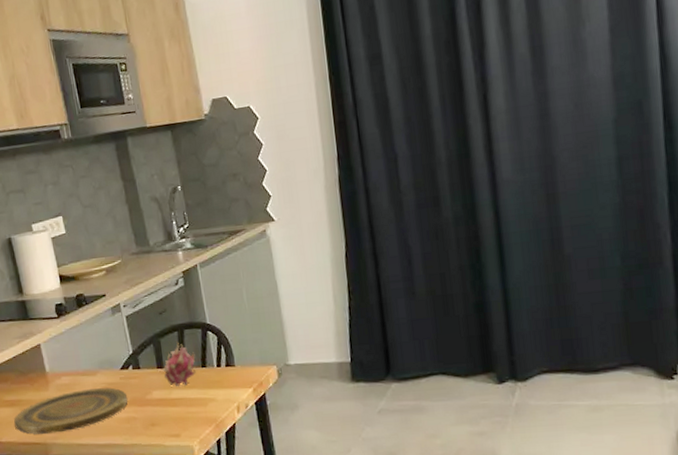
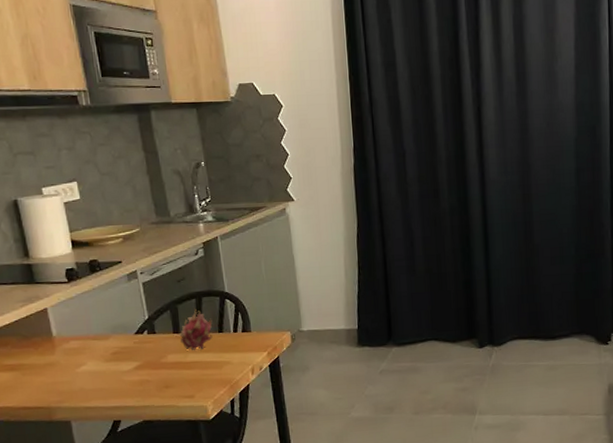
plate: present [14,387,128,434] -> none [14,351,142,399]

